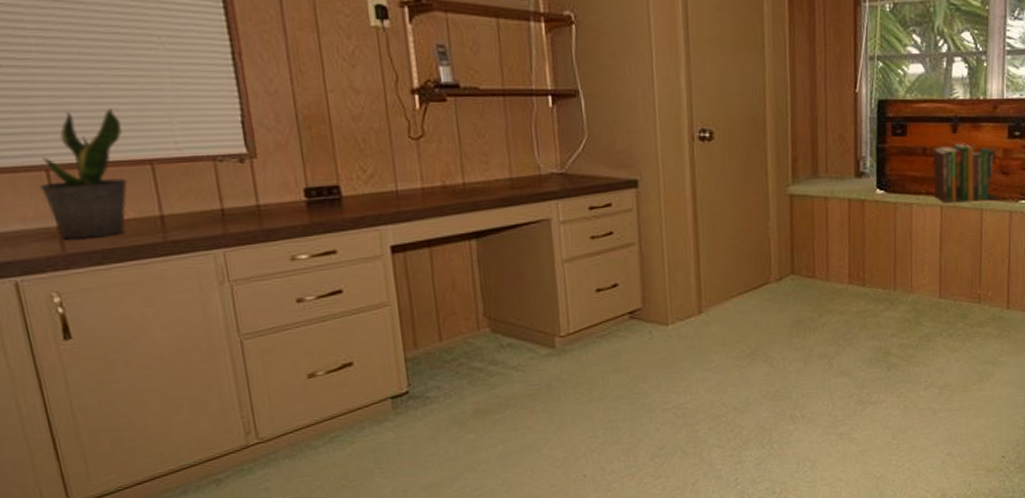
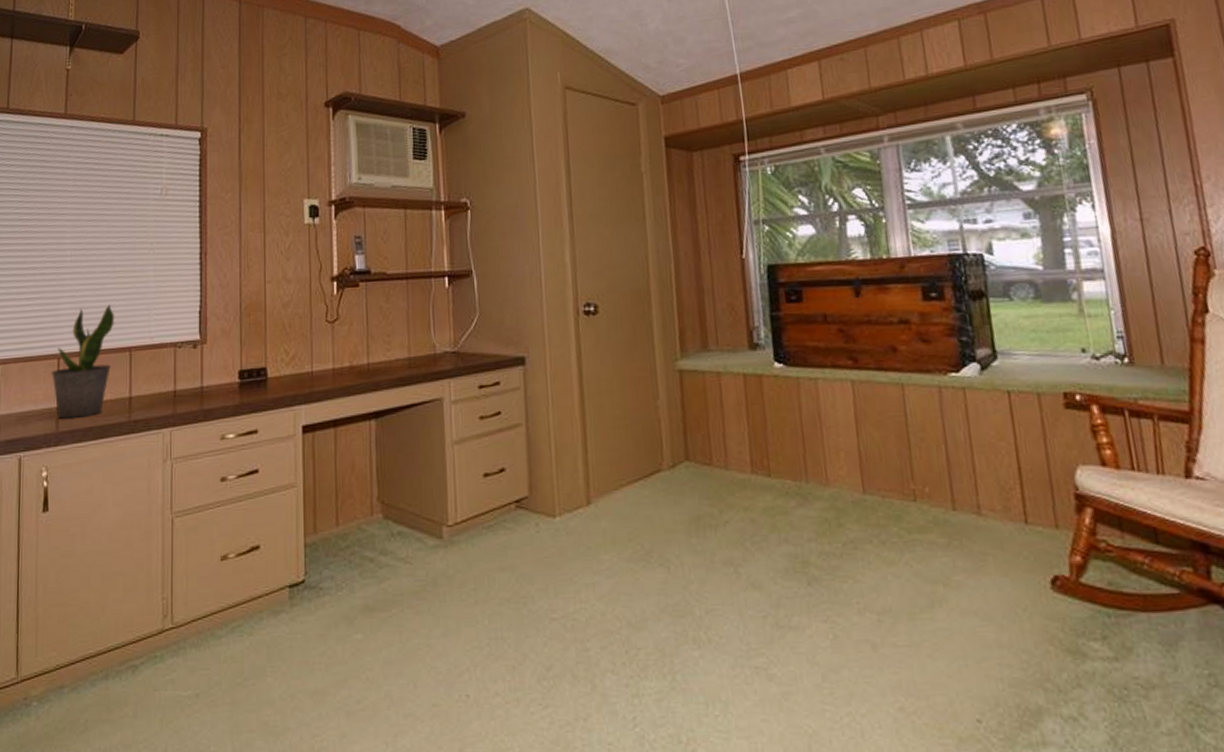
books: present [934,142,999,204] -> none [836,306,922,378]

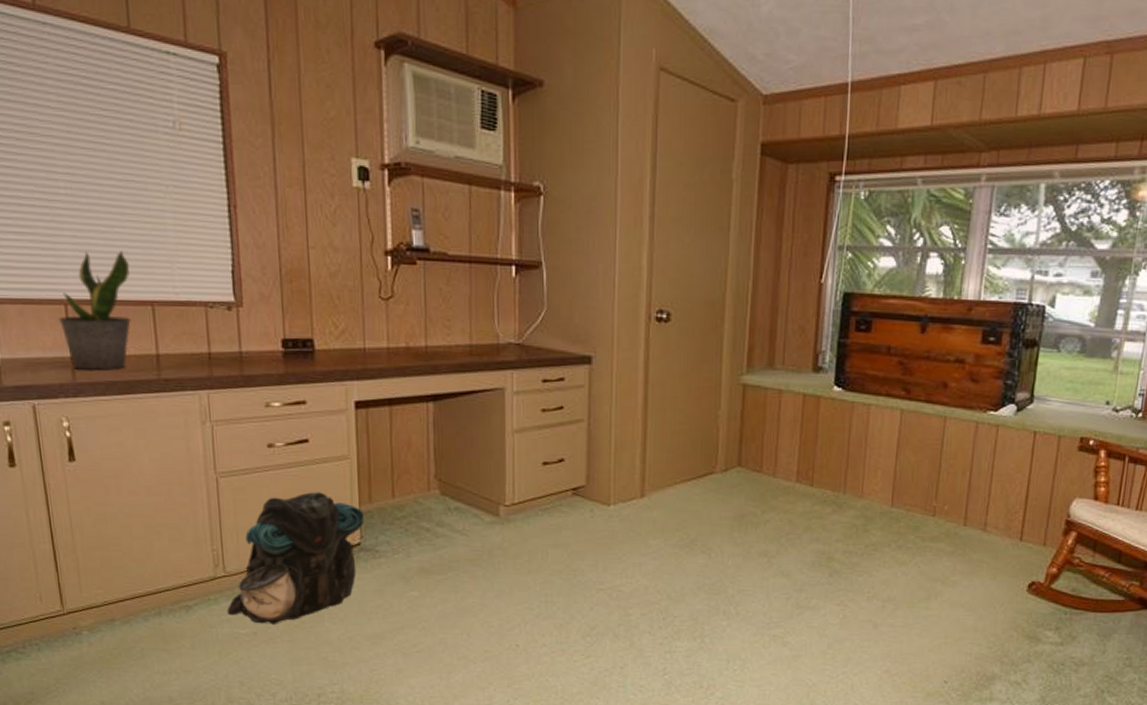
backpack: none [171,524,310,684] -> present [227,491,365,624]

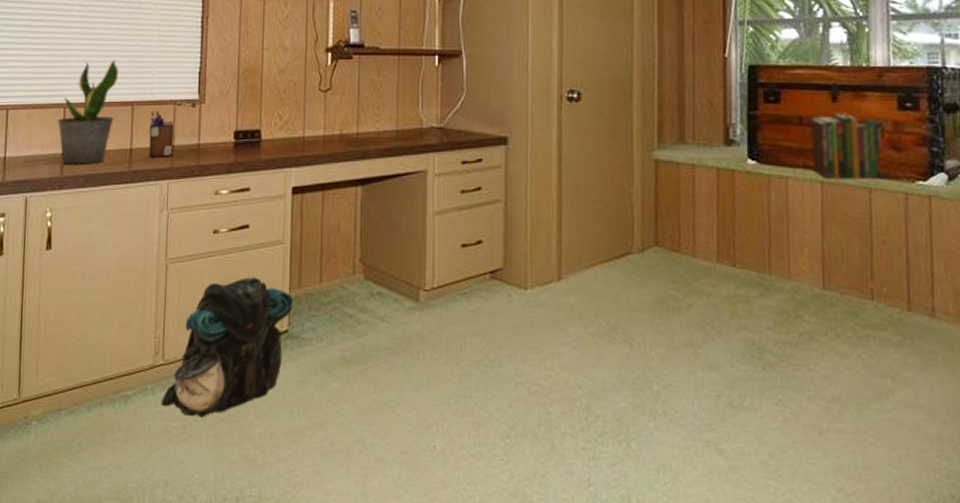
desk organizer: none [177,312,210,366] -> present [149,111,174,158]
books: none [895,343,968,409] -> present [811,111,890,179]

